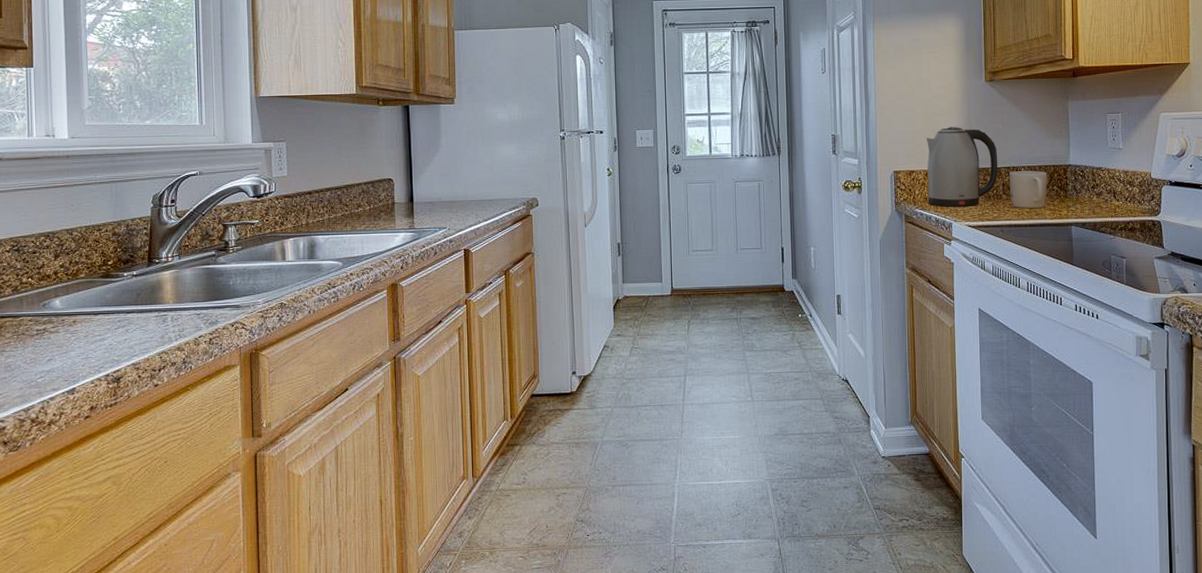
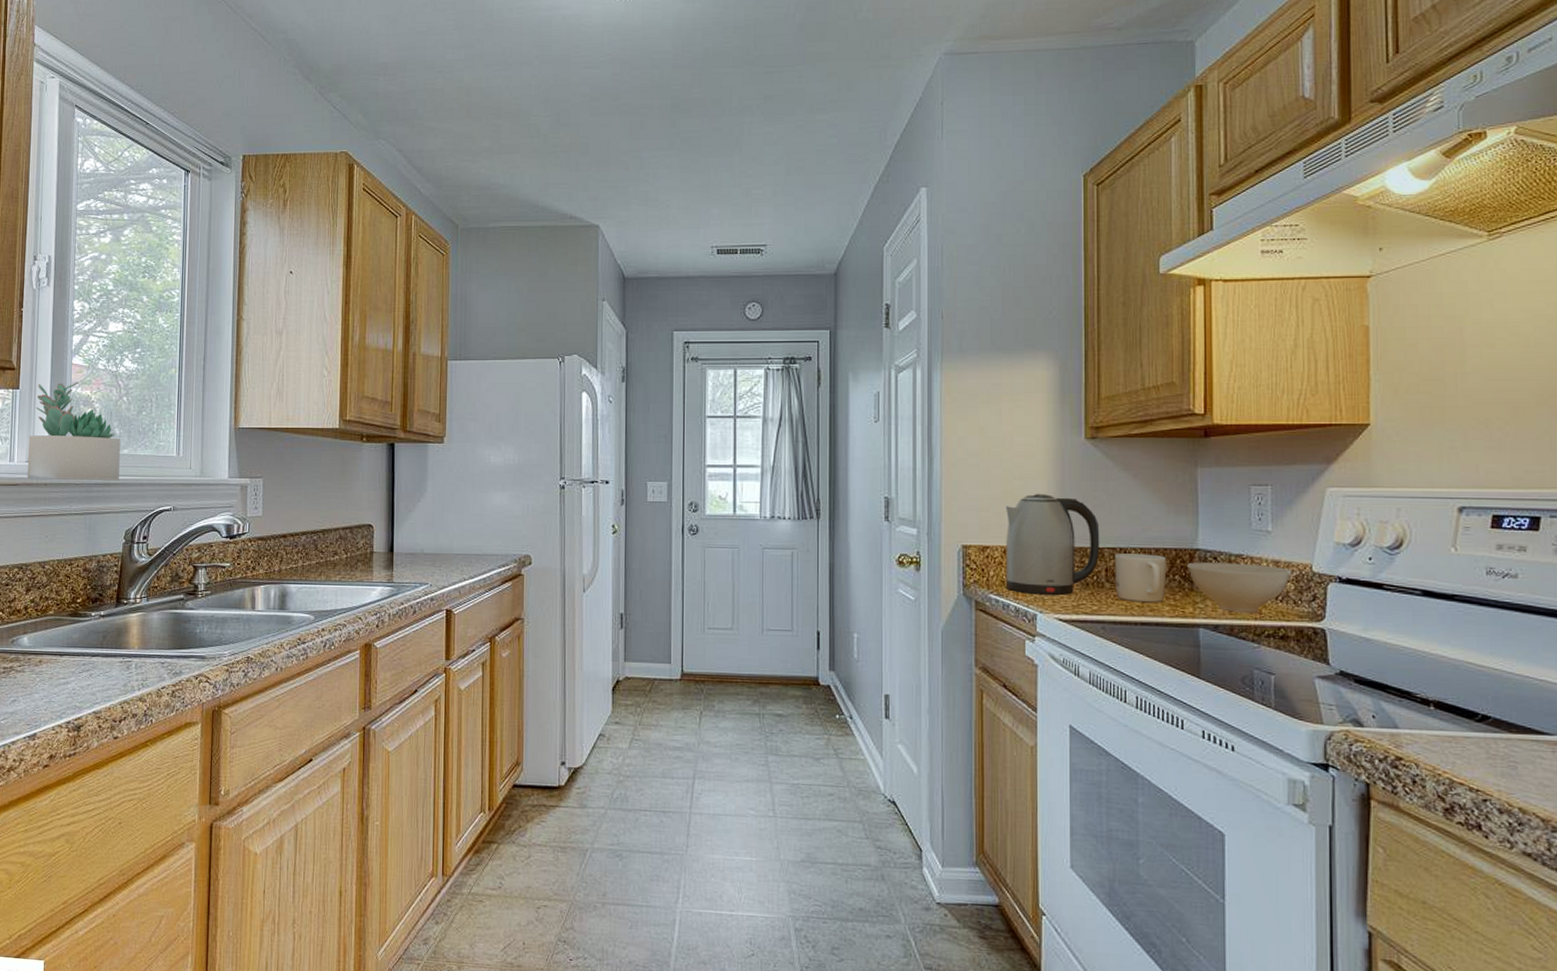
succulent plant: none [46,58,143,152] -> present [27,381,121,480]
bowl: none [1061,174,1137,213] -> present [1186,562,1292,613]

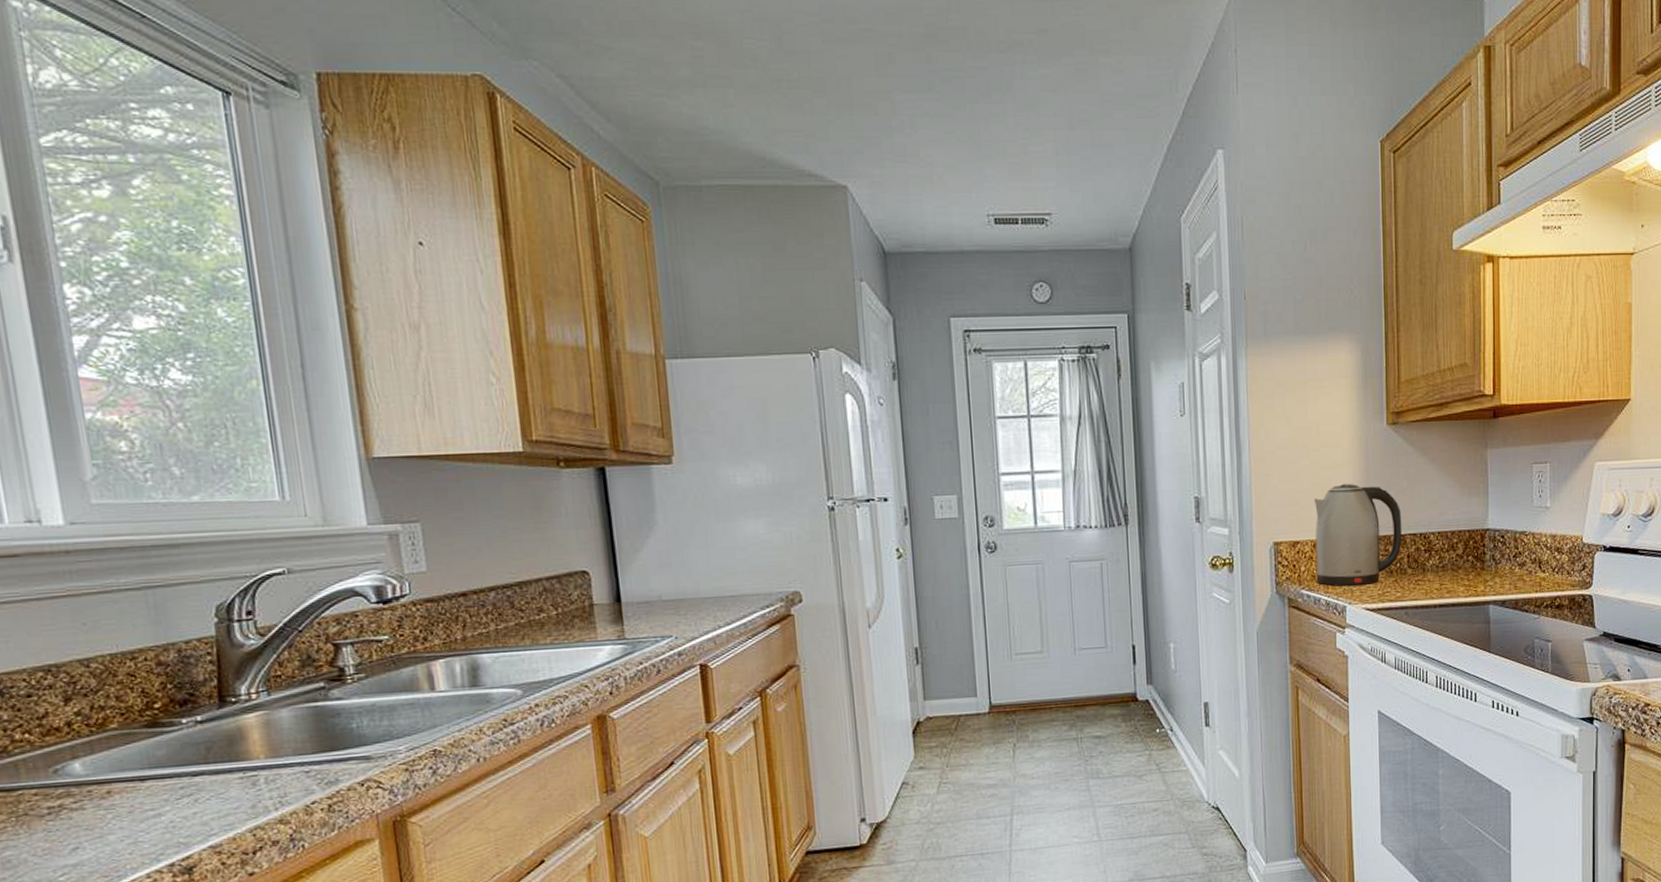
succulent plant: present [27,381,121,480] -> none [22,403,192,546]
mug: present [1115,553,1167,603] -> none [1416,537,1461,586]
bowl: present [1186,562,1292,613] -> none [1478,539,1566,587]

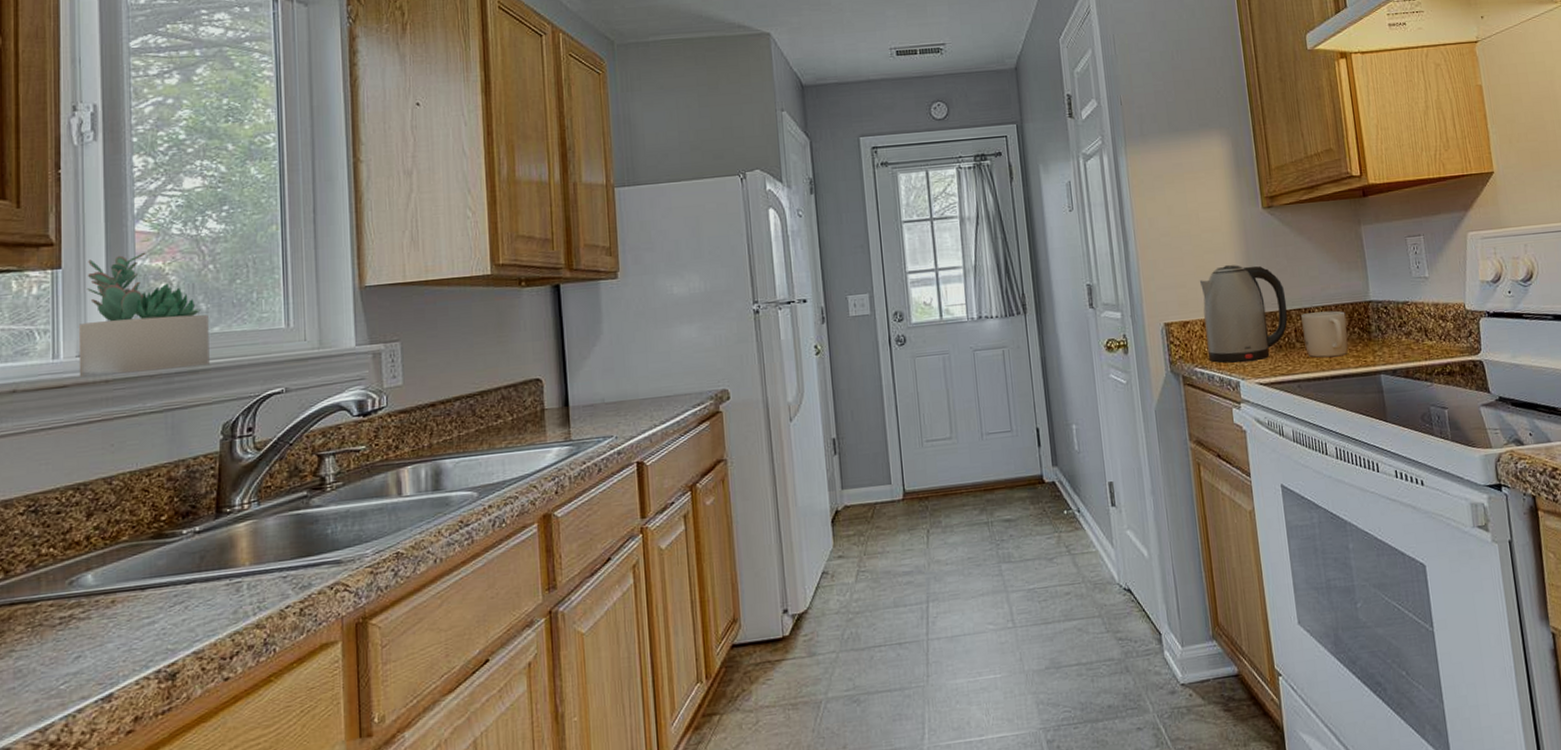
succulent plant: none [22,403,192,546] -> present [78,252,210,377]
mug: none [1416,537,1461,586] -> present [1301,310,1349,359]

